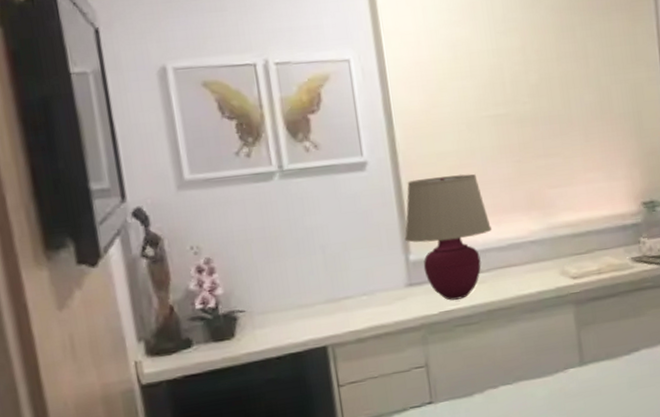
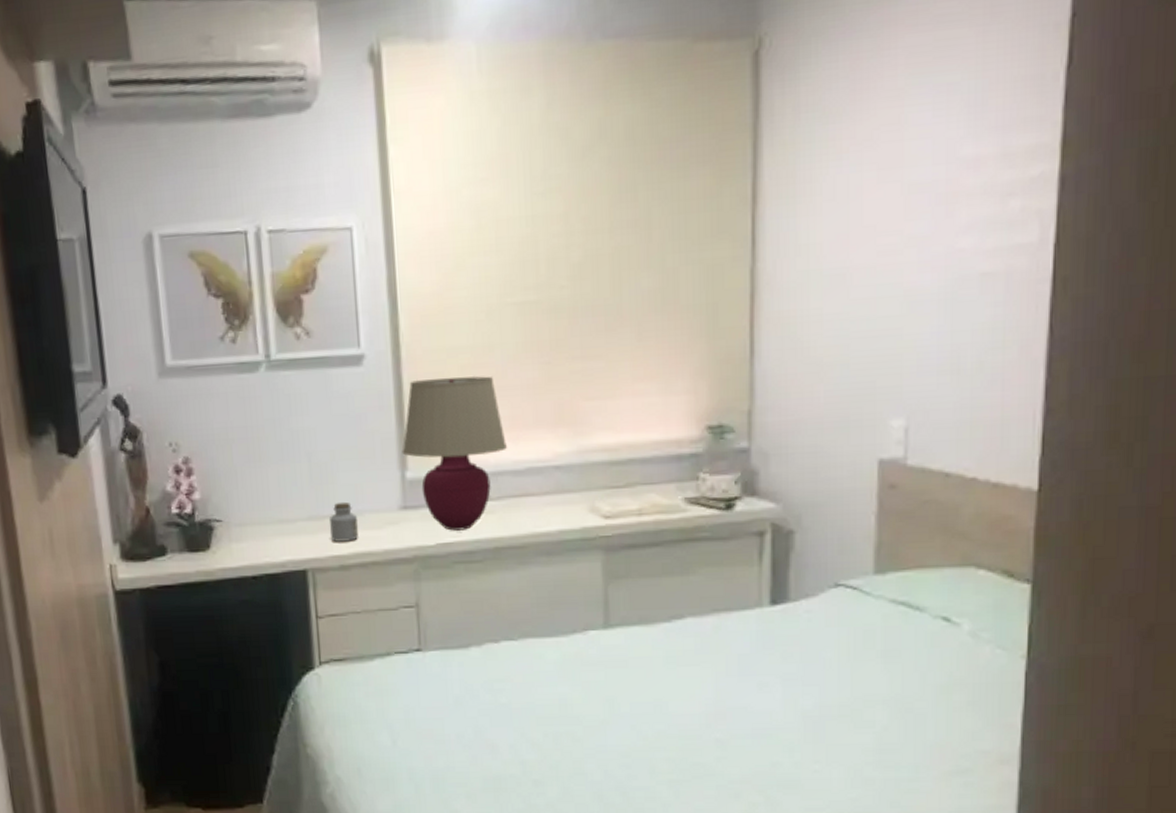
jar: none [344,284,372,320] -> present [328,501,359,542]

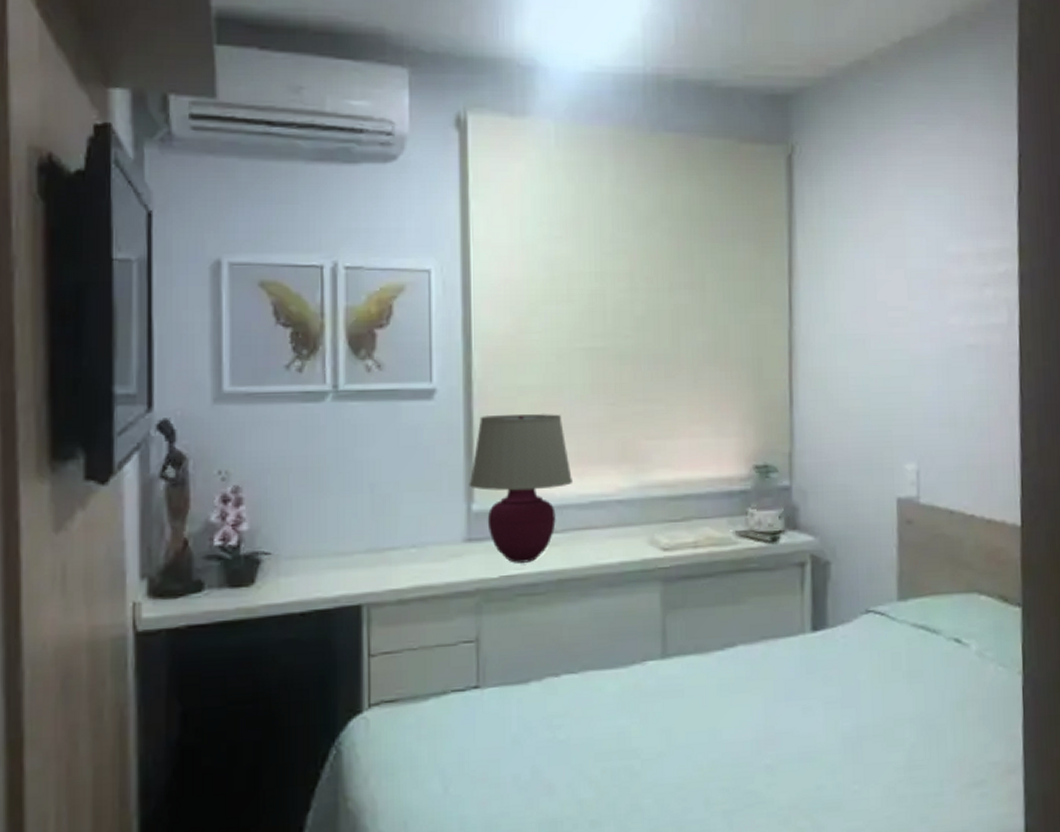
jar: present [328,501,359,542] -> none [389,533,421,575]

